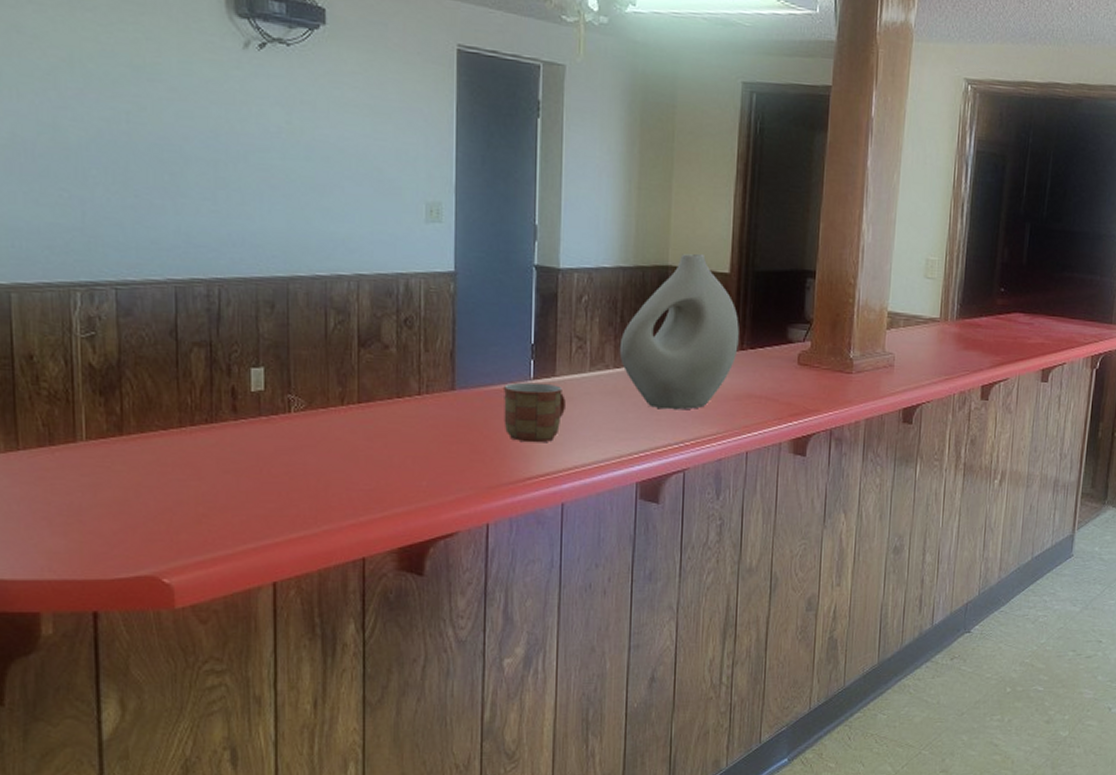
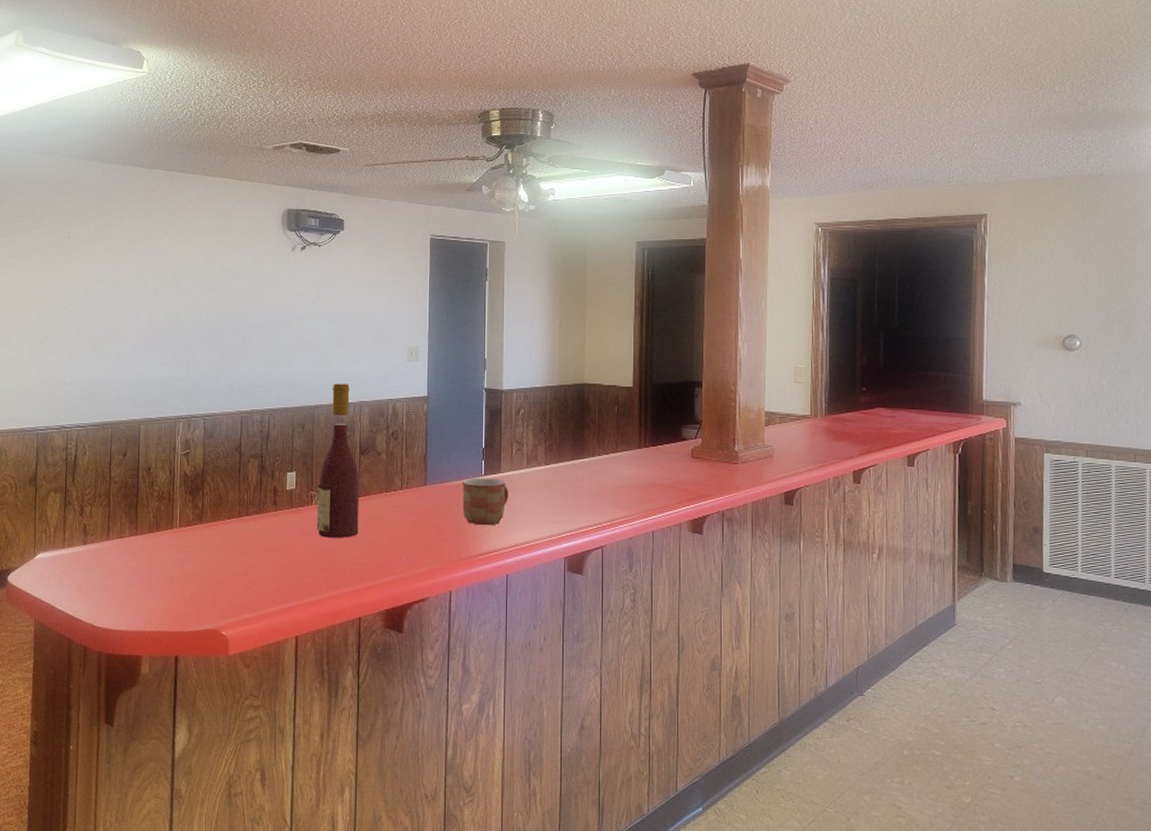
wine bottle: none [297,247,359,457] -> present [316,383,360,538]
vase: present [619,253,739,410] -> none [548,373,642,498]

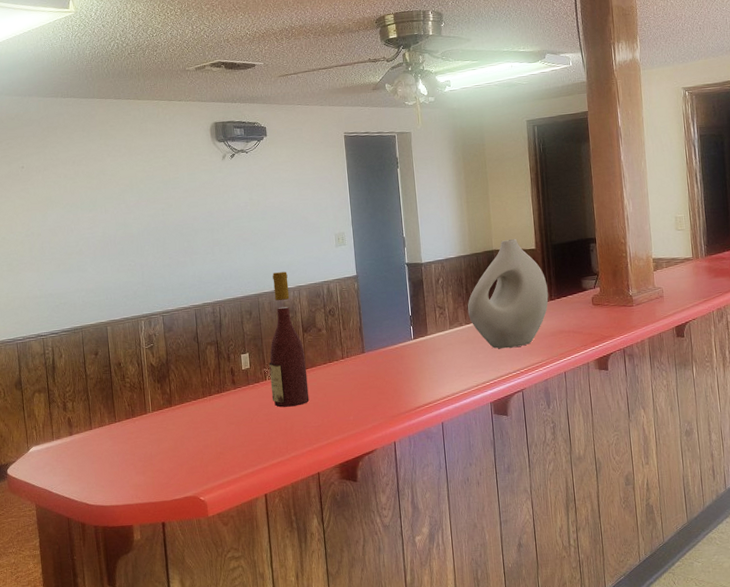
mug: present [461,478,508,526] -> none [394,340,437,383]
vase: none [548,373,642,498] -> present [467,238,549,349]

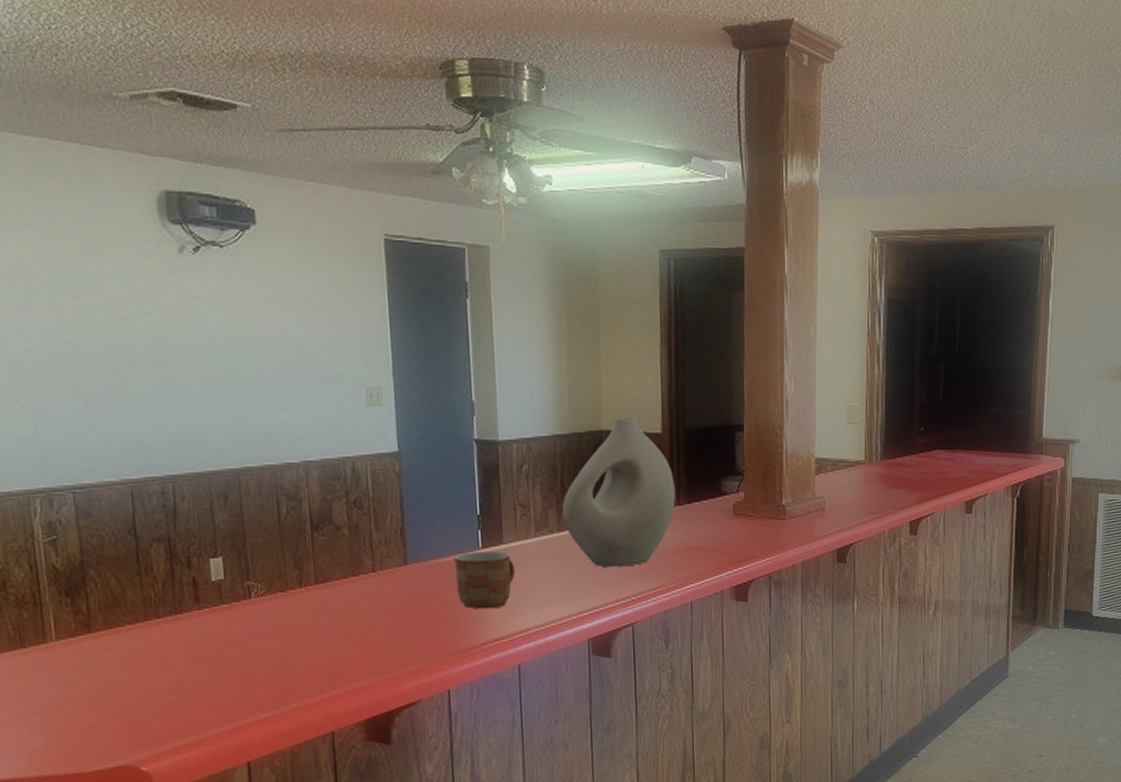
wine bottle: present [269,271,310,408] -> none [255,438,320,639]
mug: none [394,340,437,383] -> present [453,551,515,610]

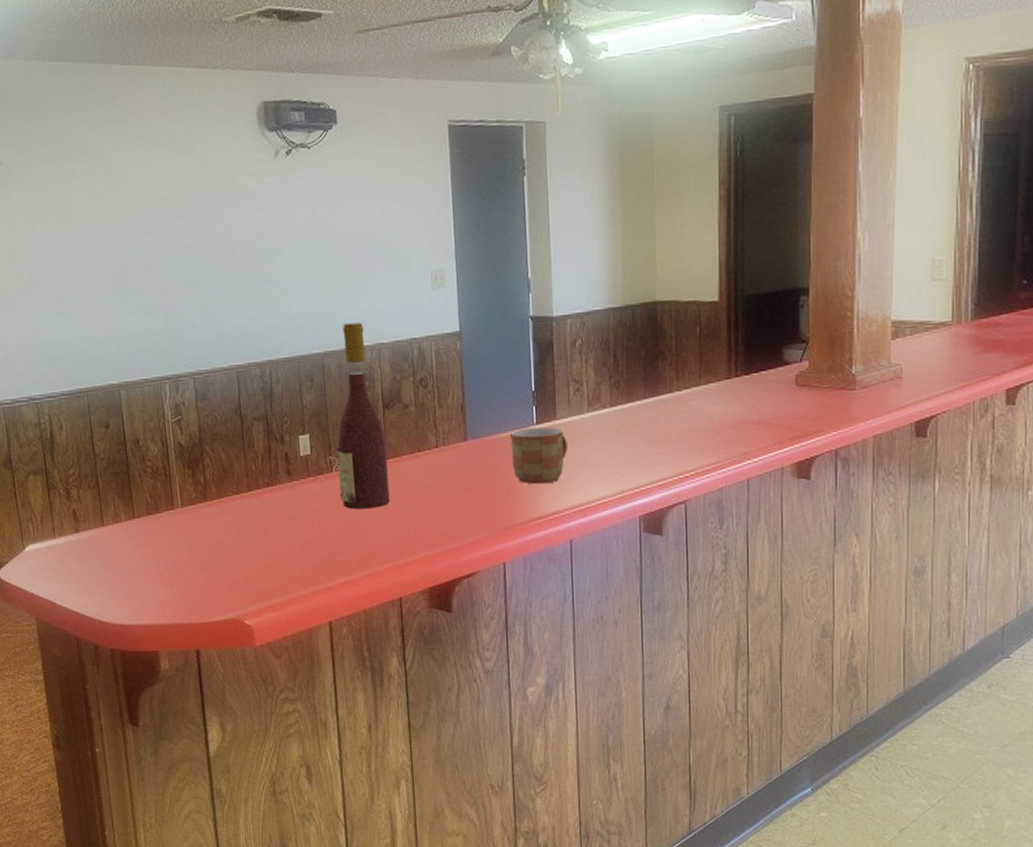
wine bottle: none [255,438,320,639] -> present [336,322,390,509]
vase: present [561,416,676,568] -> none [614,285,732,443]

